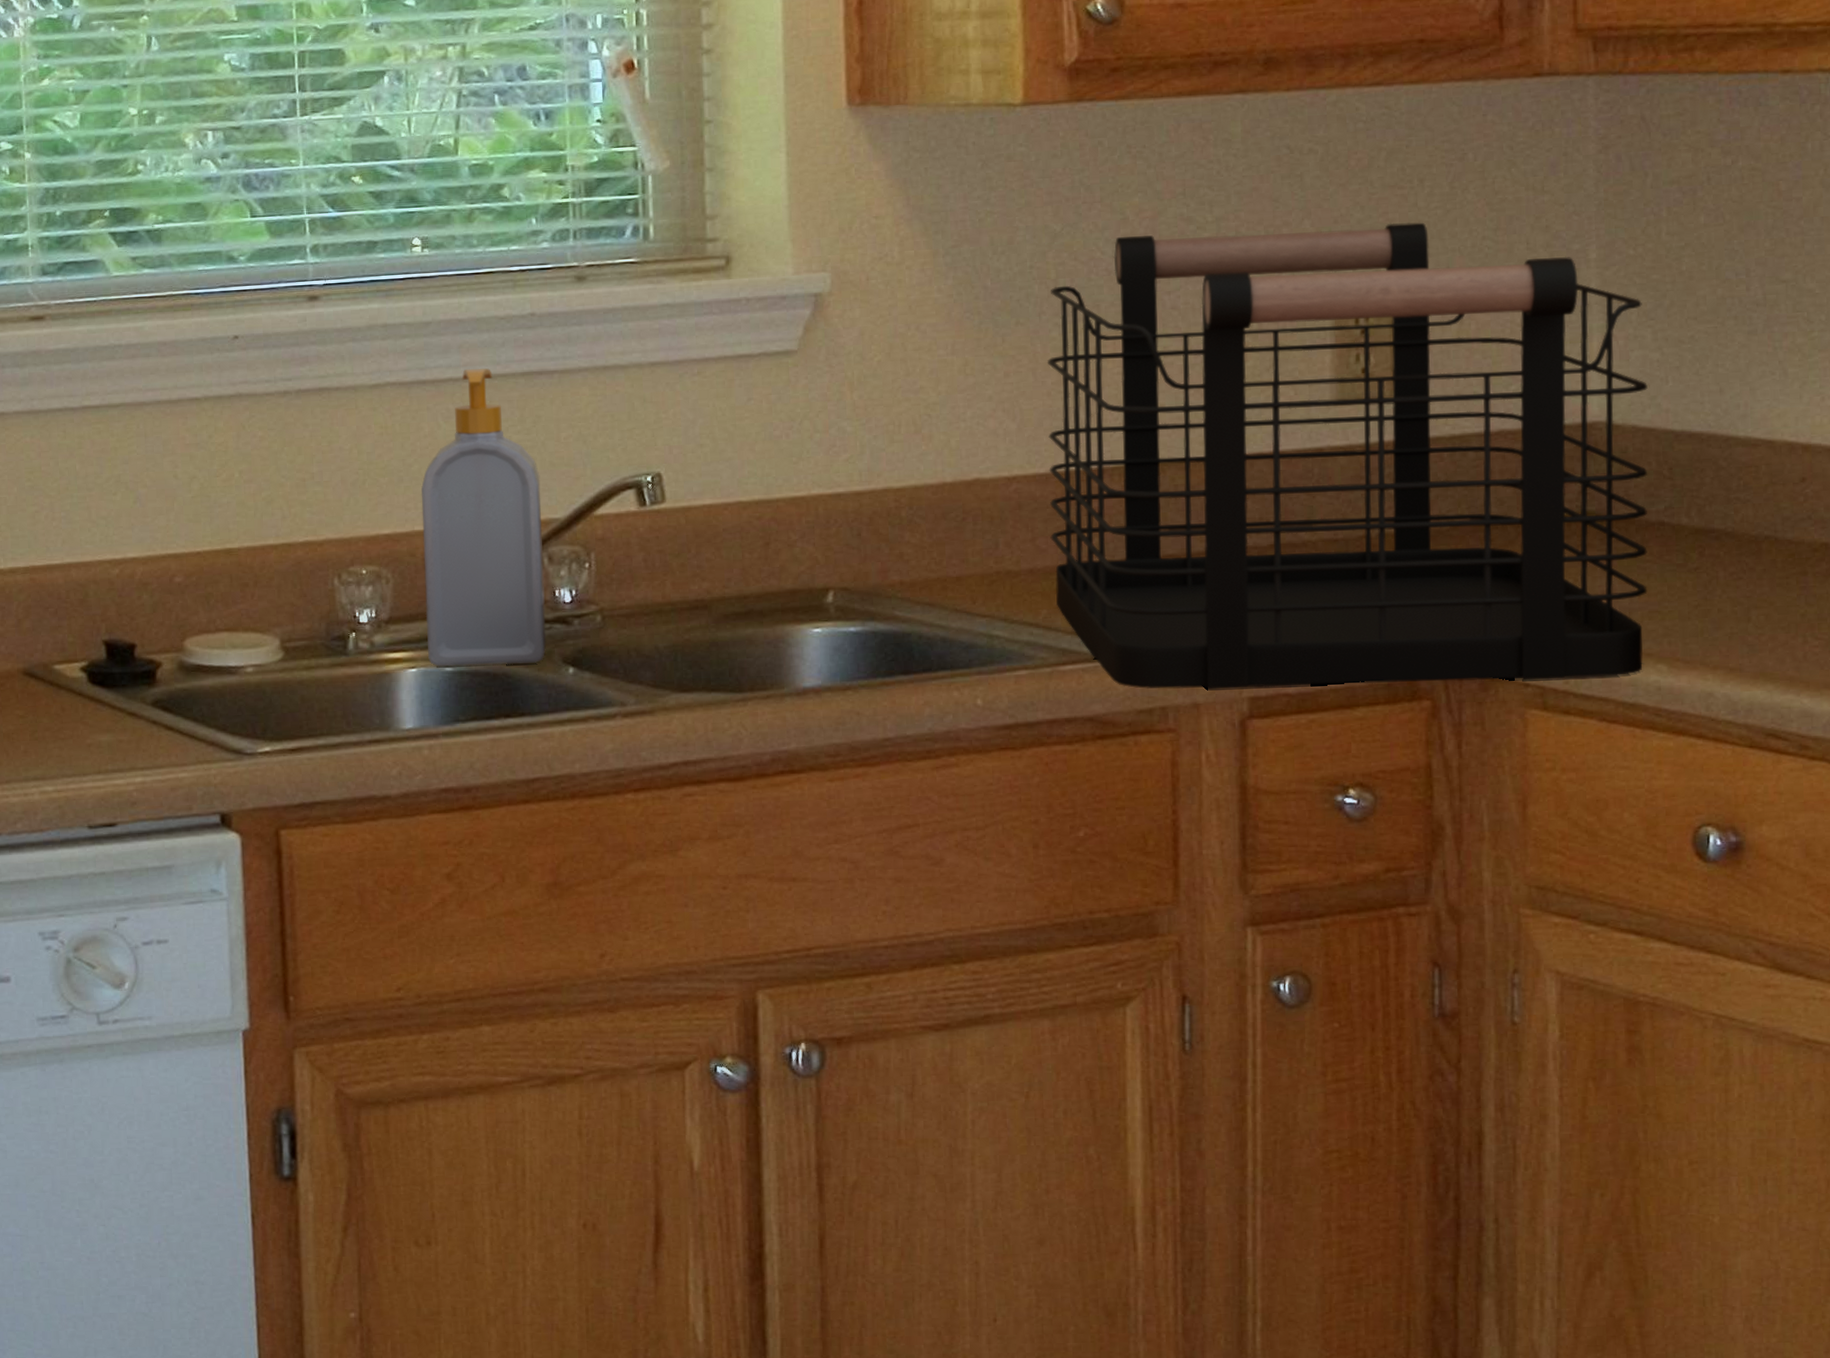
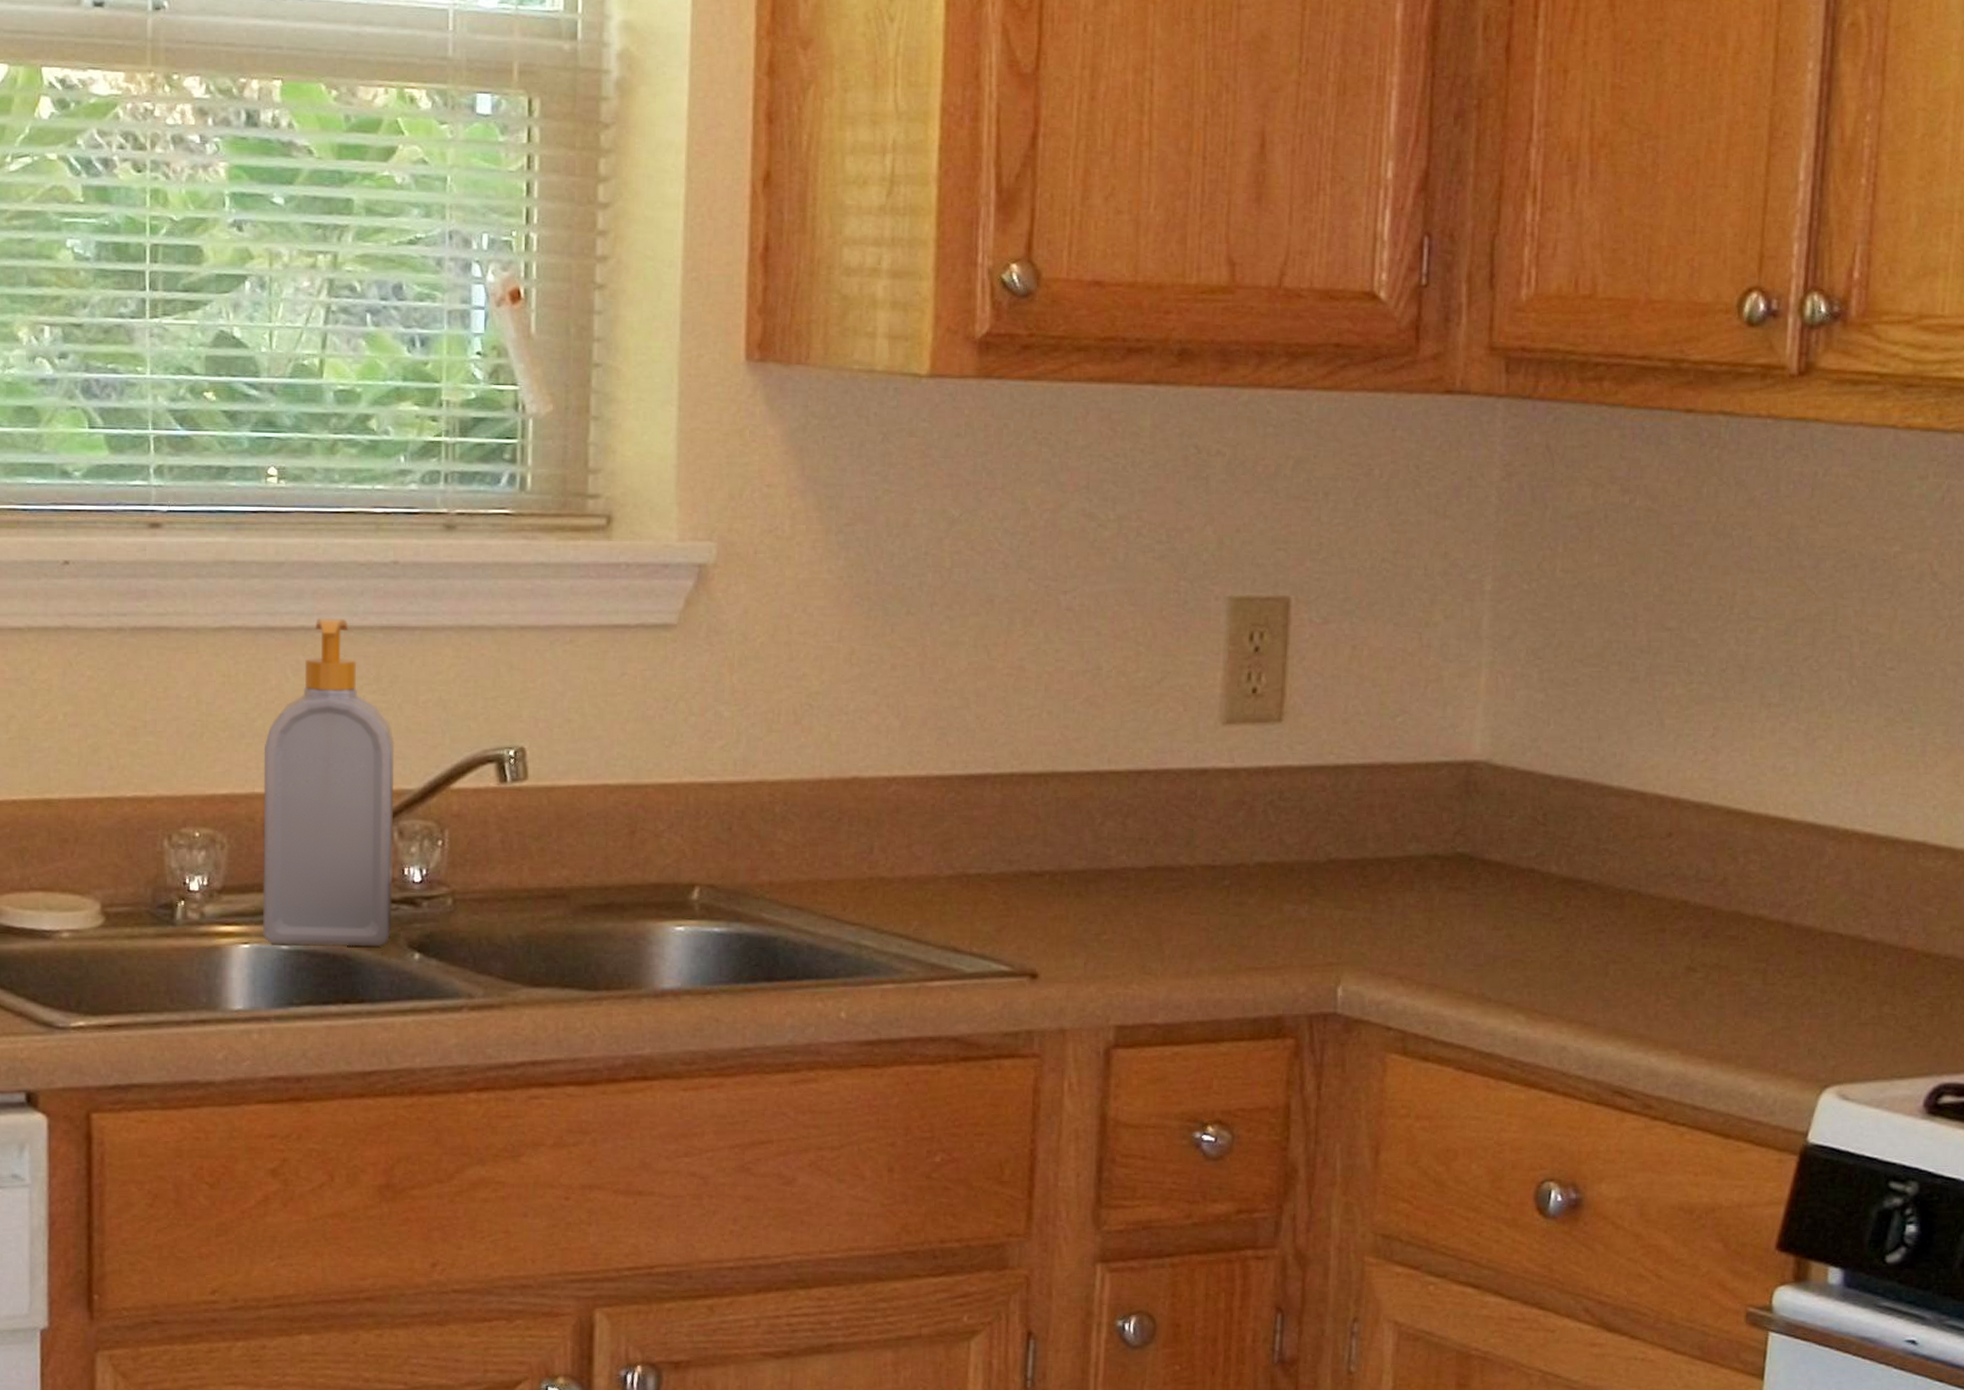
dish rack: present [1047,222,1648,689] -> none [927,528,1531,1024]

